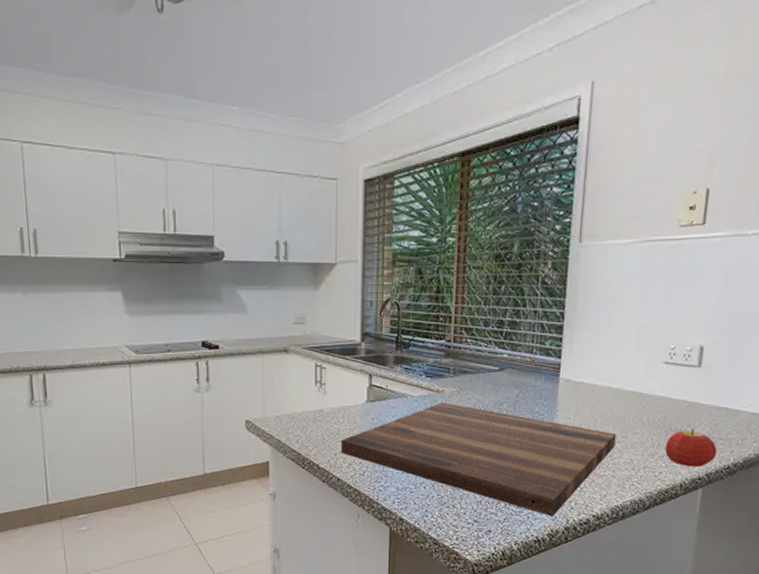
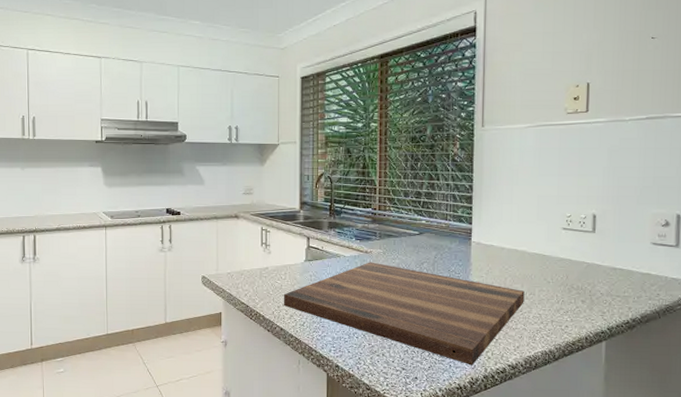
fruit: present [665,429,717,467] -> none [569,287,616,322]

